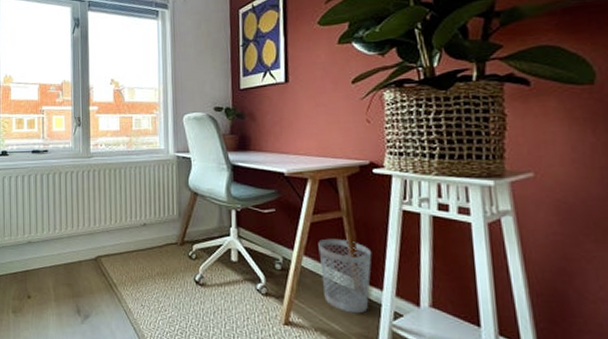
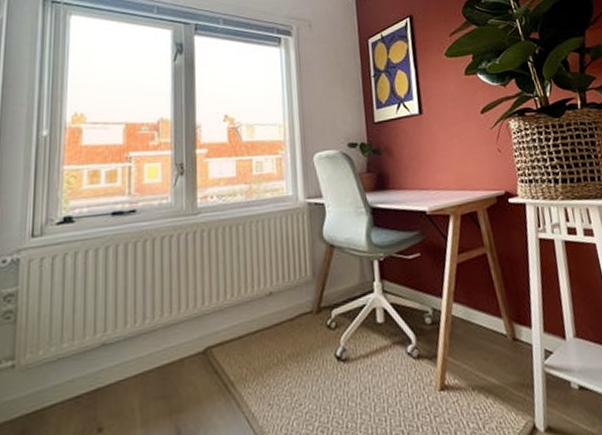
wastebasket: present [318,238,372,314] -> none [466,277,521,361]

